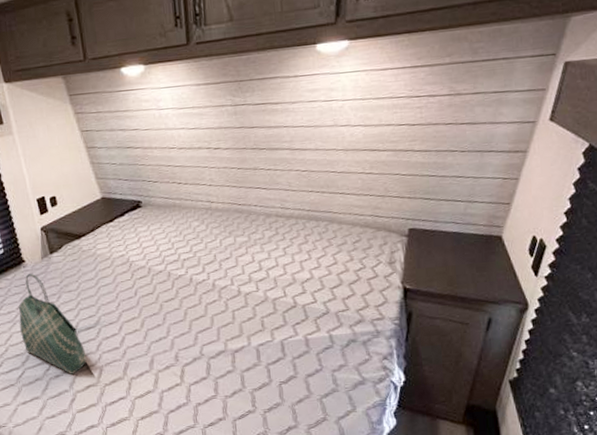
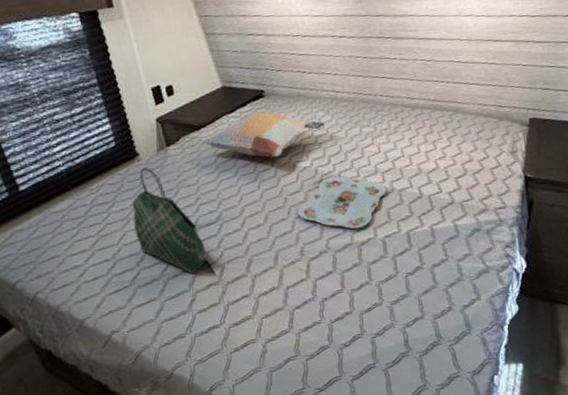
decorative pillow: none [83,221,199,267] -> present [202,111,324,159]
serving tray: none [173,284,260,337] -> present [298,176,387,229]

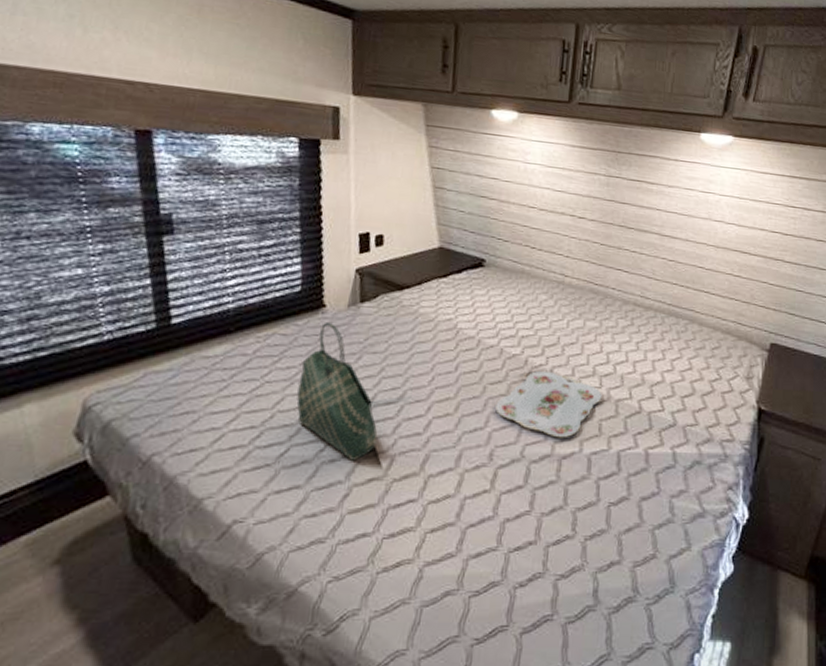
decorative pillow: present [202,111,324,159] -> none [402,282,545,338]

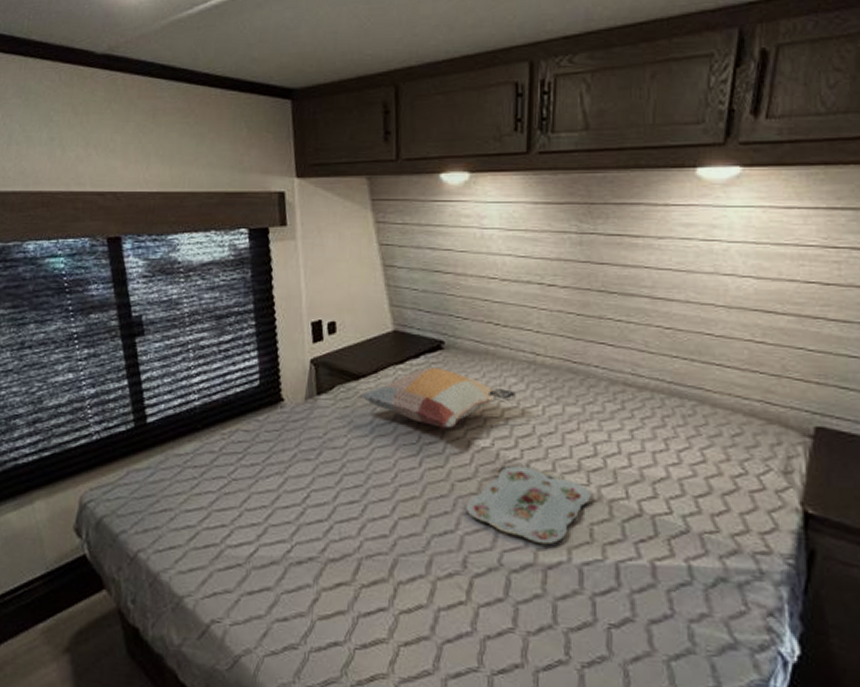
tote bag: present [296,323,377,461] -> none [262,417,343,563]
decorative pillow: none [402,282,545,338] -> present [359,367,516,430]

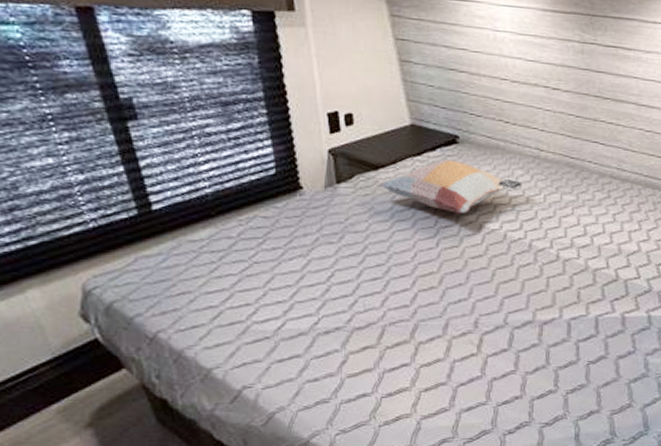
serving tray: present [466,466,591,545] -> none [478,245,580,306]

